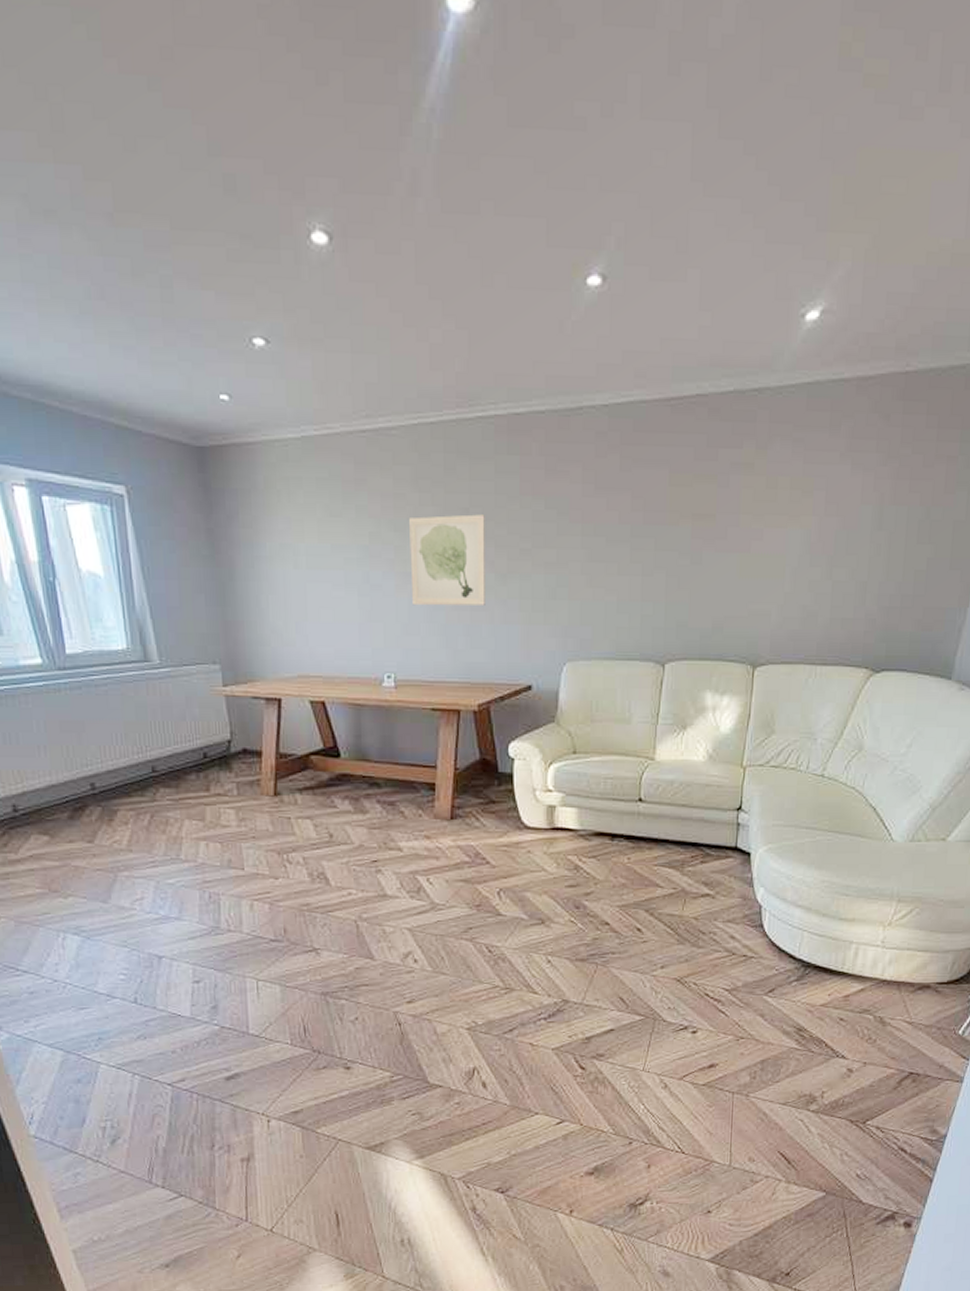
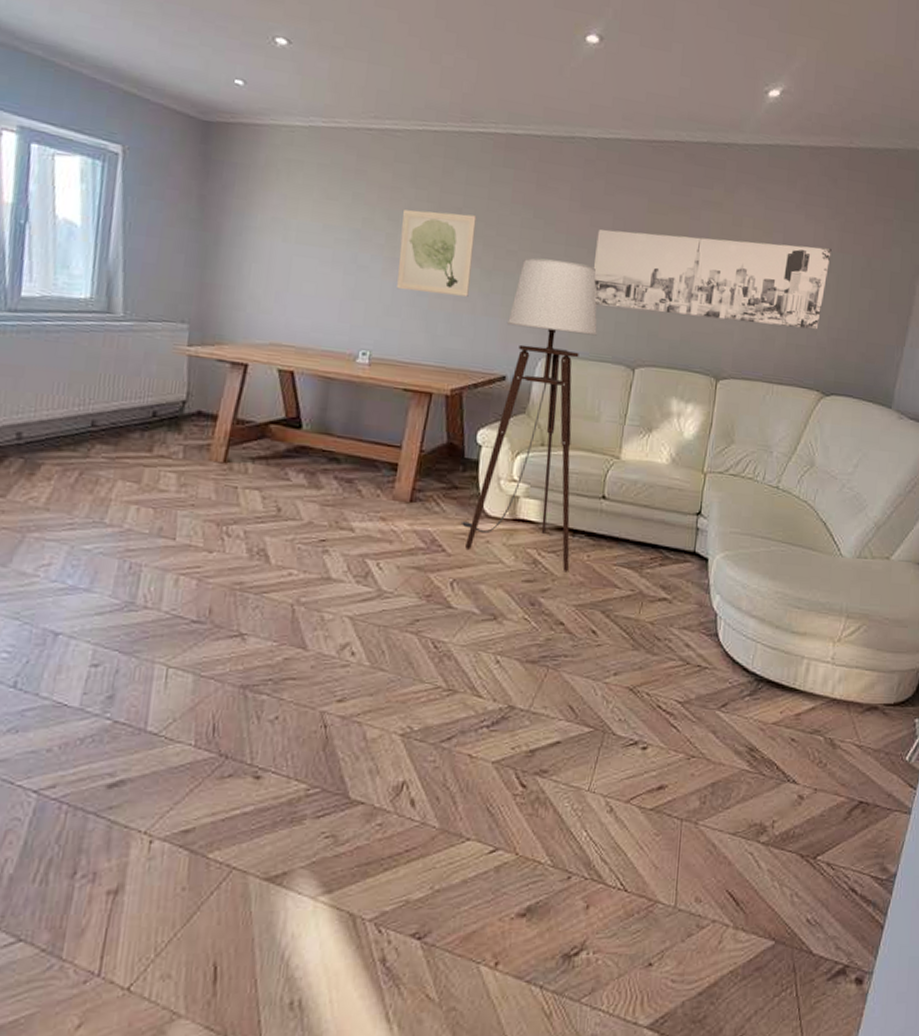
floor lamp: none [501,554,622,875] -> present [460,258,597,572]
wall art: none [613,502,883,600] -> present [593,229,832,330]

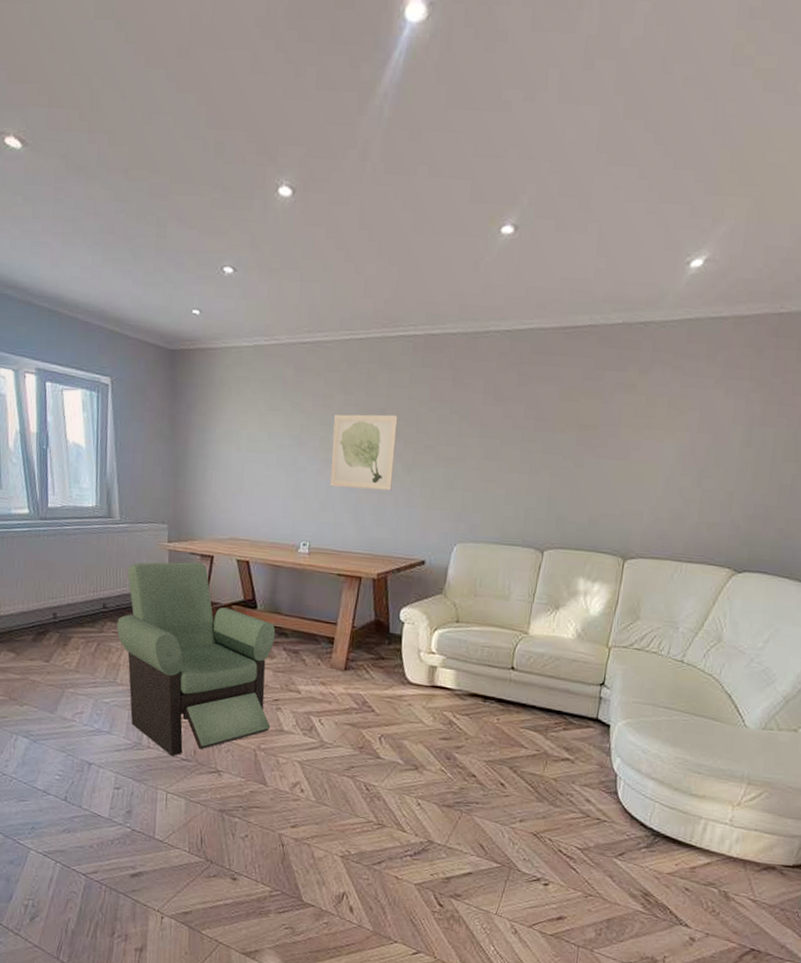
armchair: none [109,369,325,617] -> present [117,562,276,756]
floor lamp: present [460,258,597,572] -> none [387,451,509,733]
wall art: present [593,229,832,330] -> none [505,419,752,508]

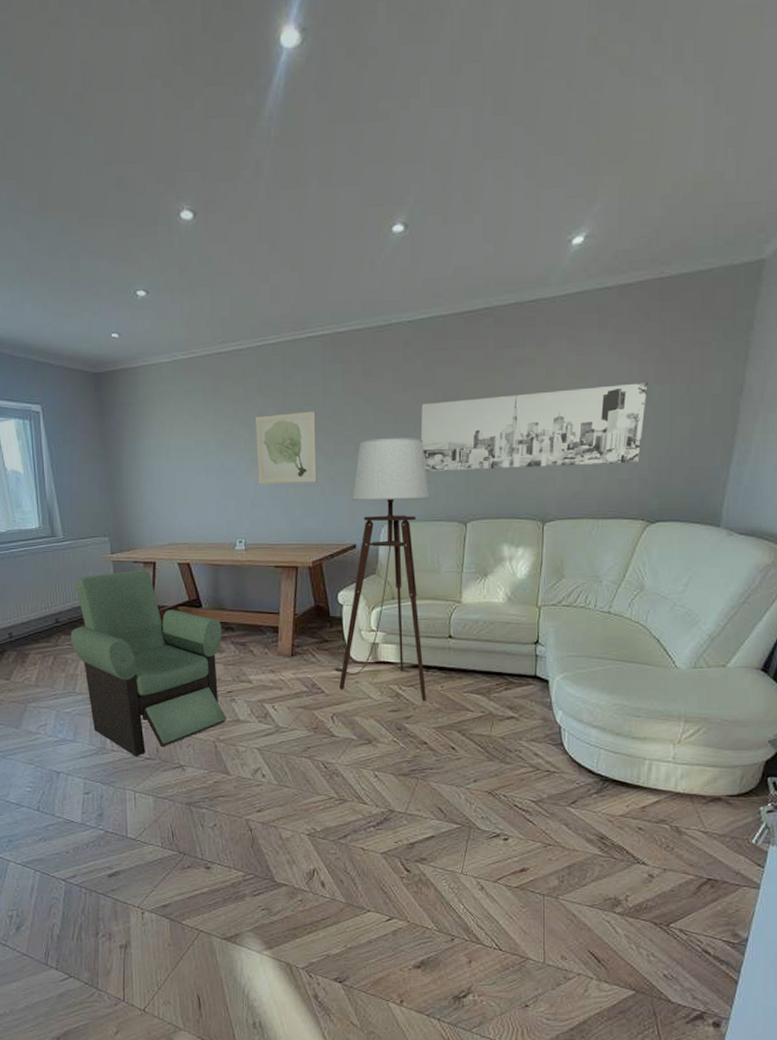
floor lamp: none [387,451,509,733] -> present [333,437,430,701]
wall art: none [505,419,752,508] -> present [420,383,648,471]

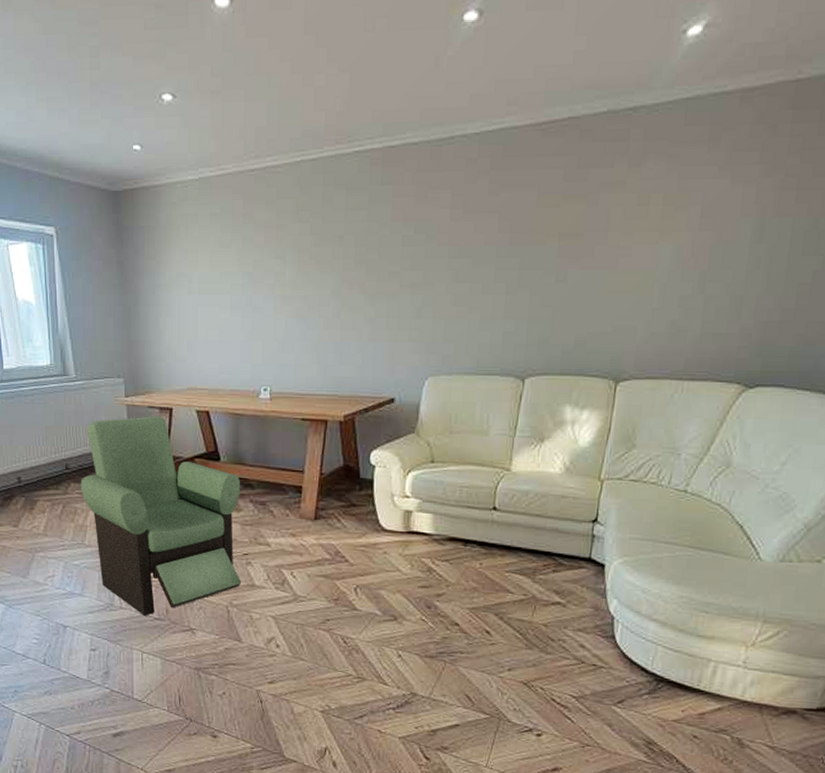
wall art: present [256,411,317,485] -> none [288,241,358,326]
floor lamp: present [333,437,430,701] -> none [360,275,484,579]
wall art: present [420,383,648,471] -> none [478,214,765,317]

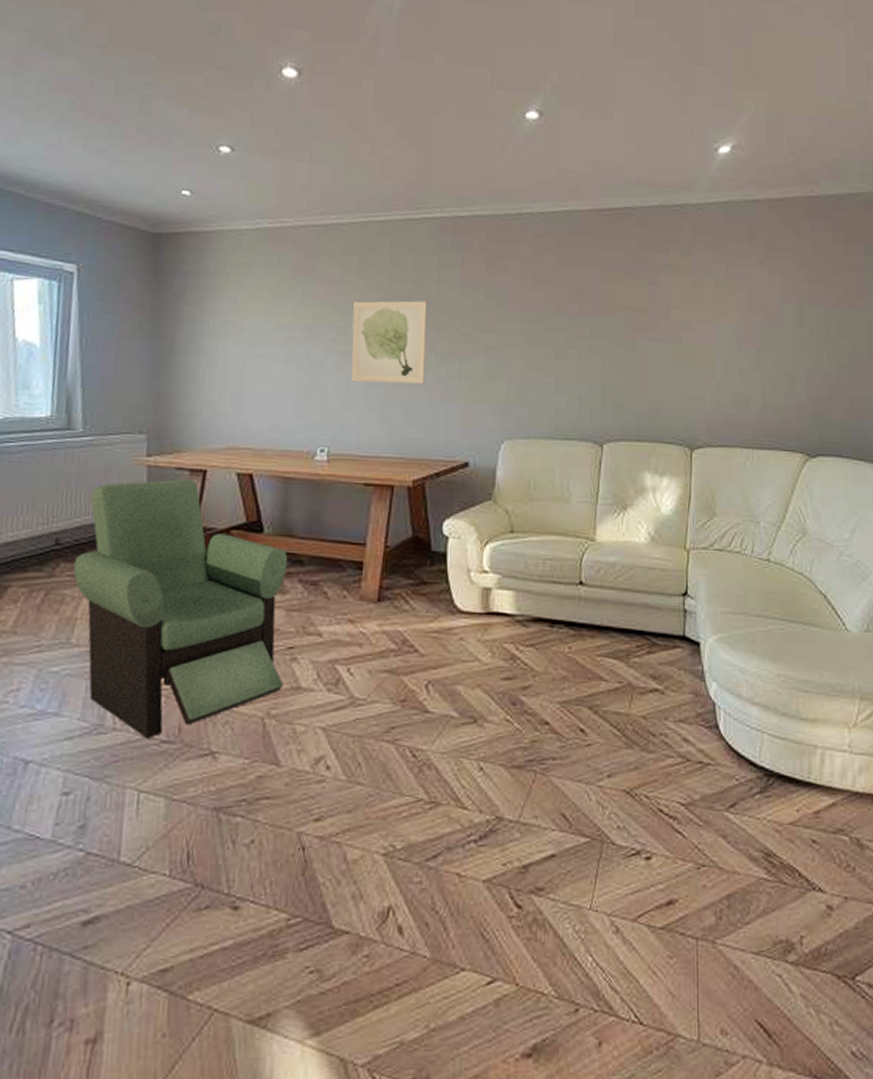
wall art: none [288,241,358,326] -> present [351,300,427,384]

